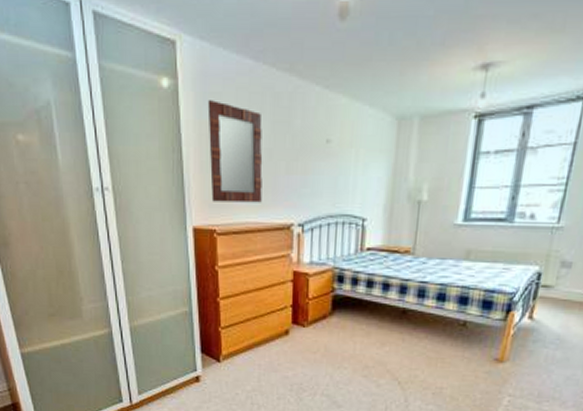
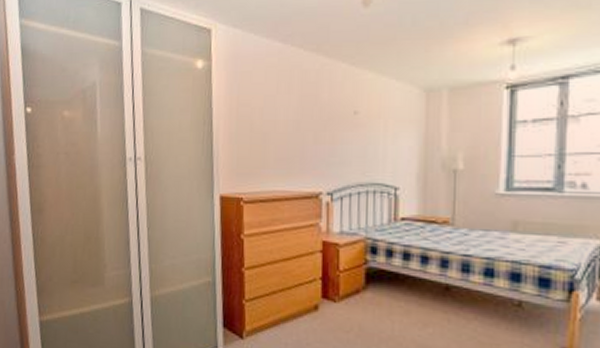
home mirror: present [207,100,263,203] -> none [238,78,291,172]

